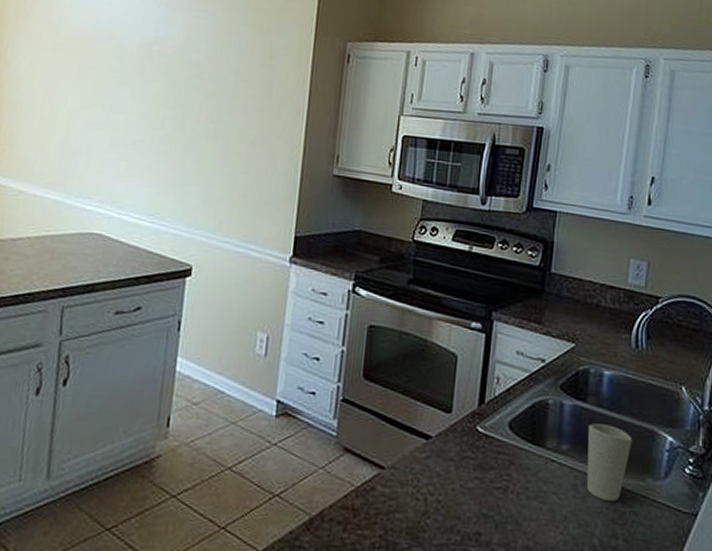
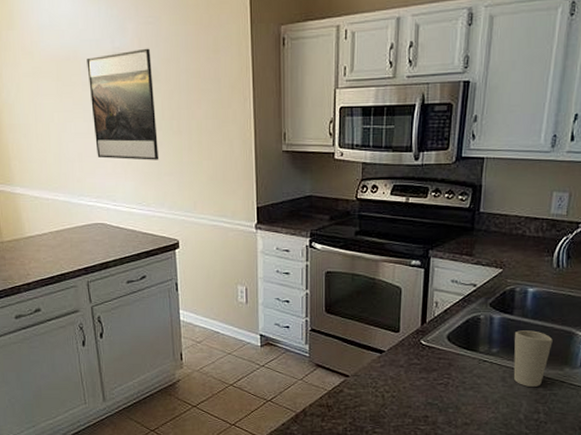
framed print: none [110,42,198,167] -> present [87,48,159,160]

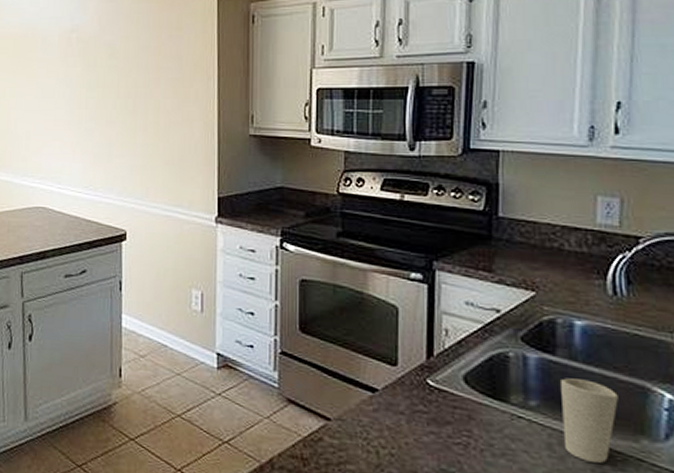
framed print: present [87,48,159,160] -> none [44,25,111,141]

